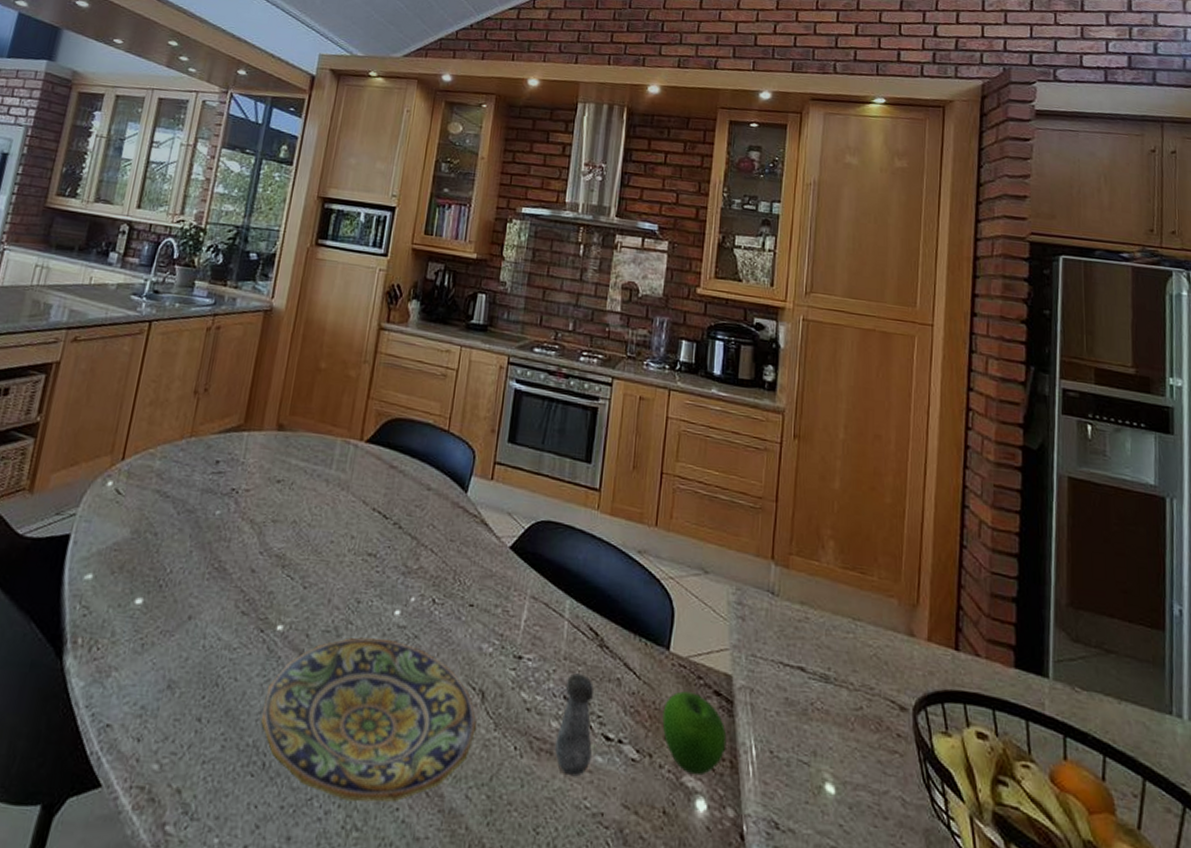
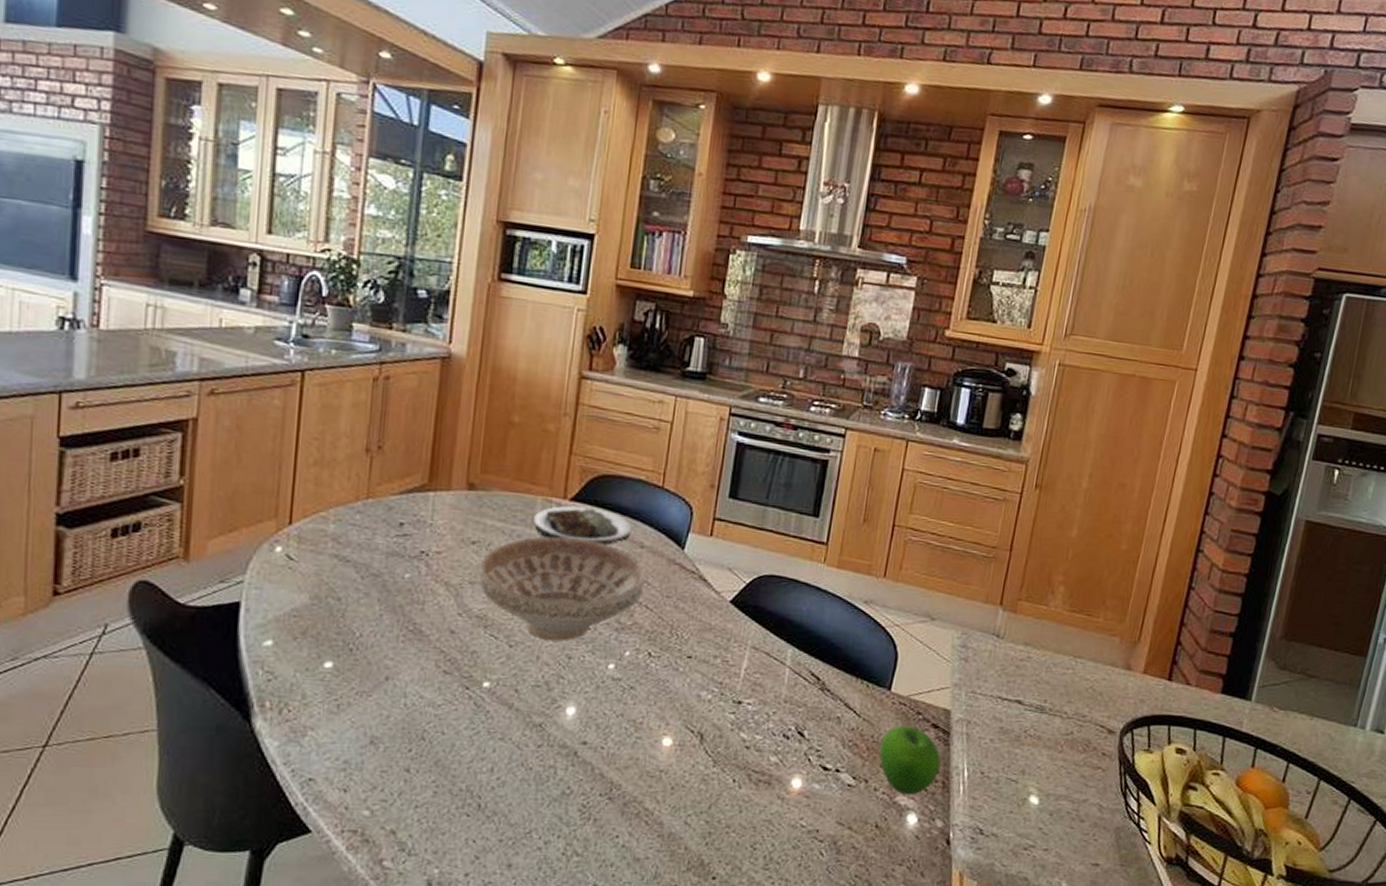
plate: present [260,637,476,802] -> none [472,690,695,833]
decorative bowl: none [281,477,432,584] -> present [479,536,646,641]
plate: none [333,447,420,486] -> present [534,505,632,544]
salt shaker: present [554,673,594,777] -> none [772,714,814,802]

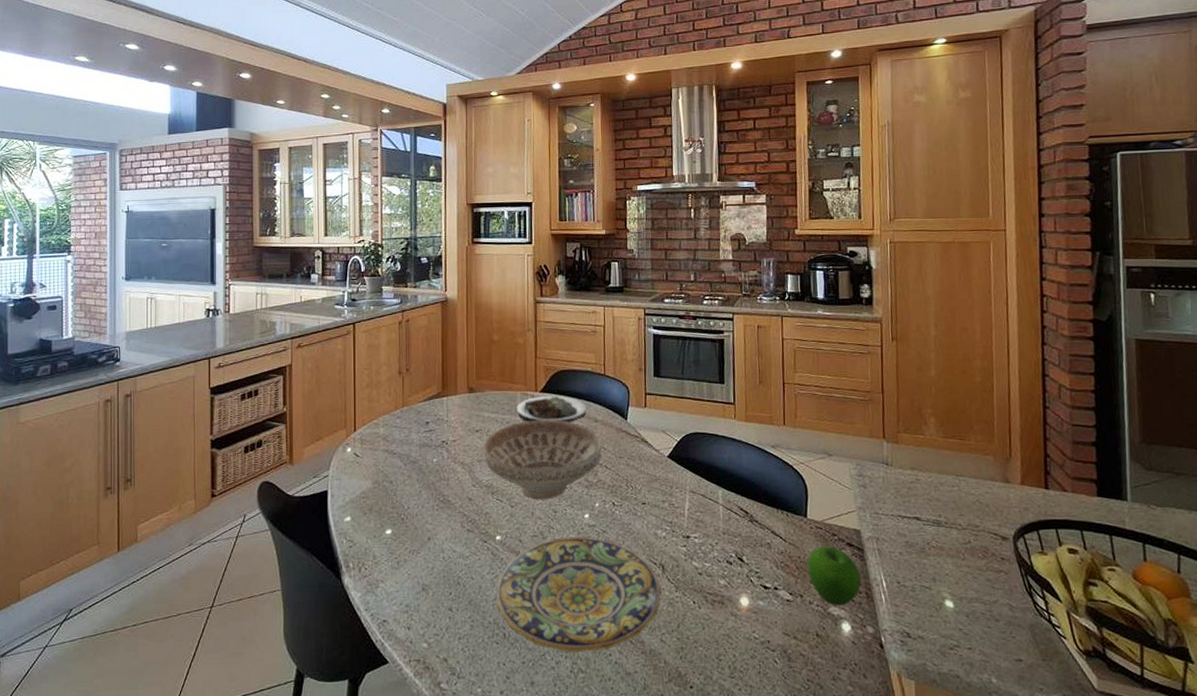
plate: none [472,690,695,833] -> present [496,536,661,653]

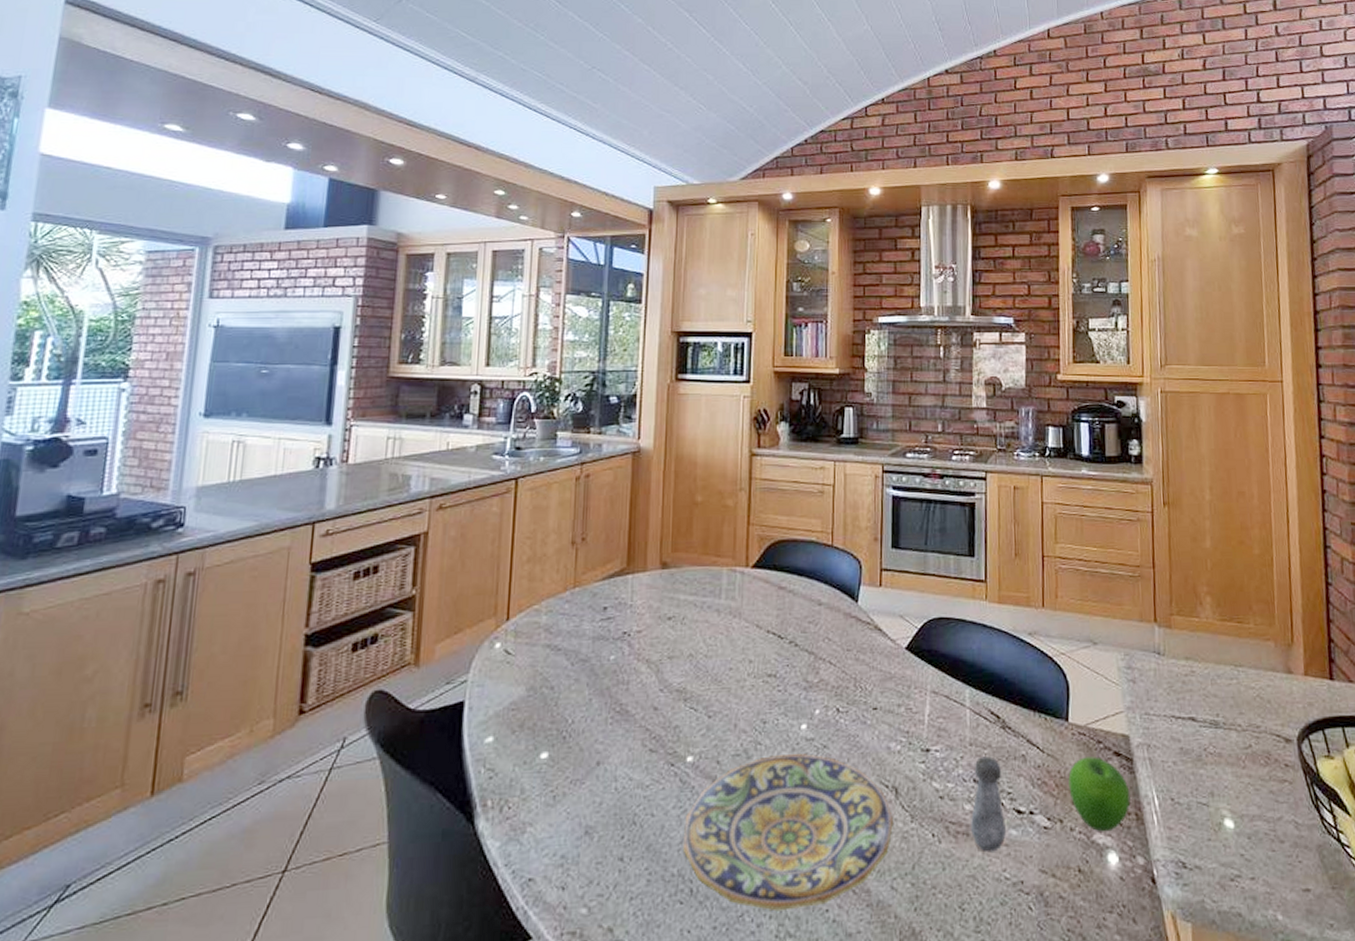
decorative bowl: present [483,419,602,500] -> none [676,602,826,707]
plate: present [517,395,587,422] -> none [721,572,809,606]
salt shaker: none [724,543,755,618] -> present [970,756,1006,852]

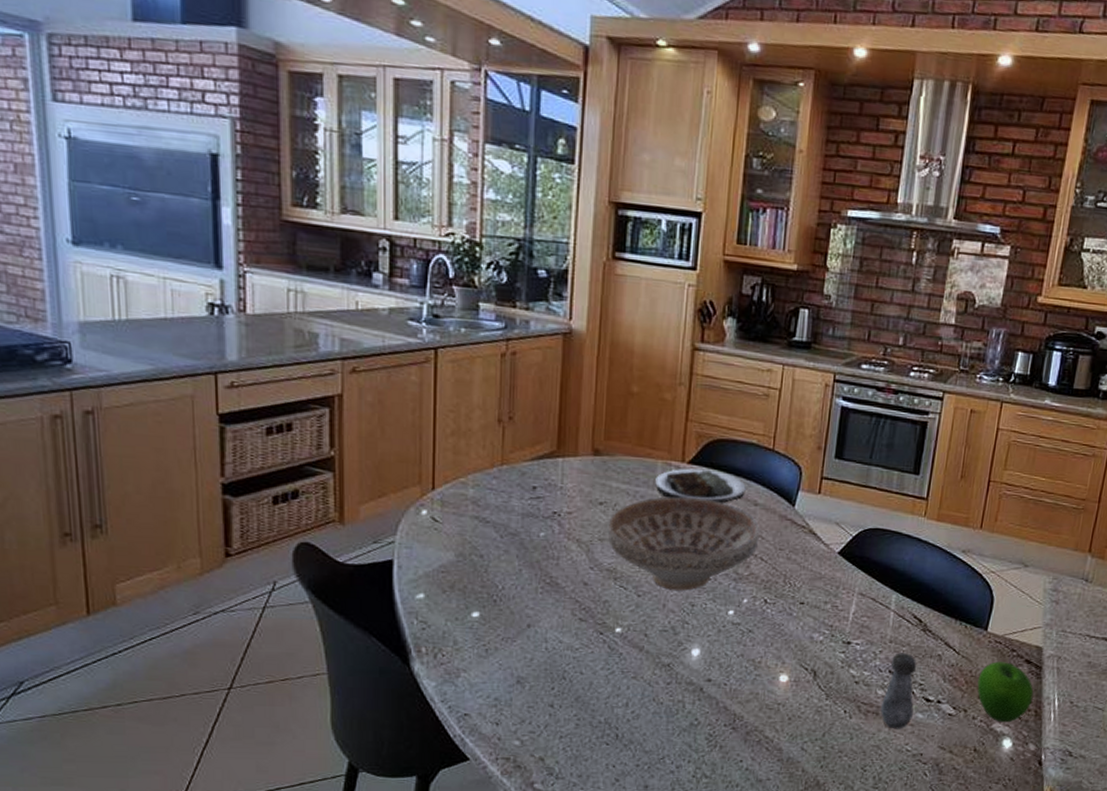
decorative bowl: none [676,602,826,707] -> present [607,496,760,591]
plate: present [682,753,893,912] -> none [609,634,809,758]
plate: none [721,572,809,606] -> present [655,468,746,503]

